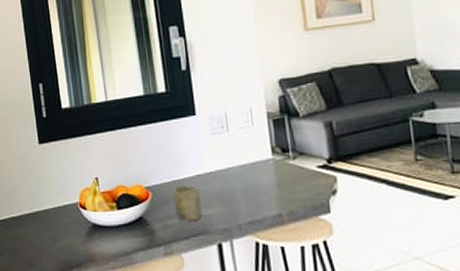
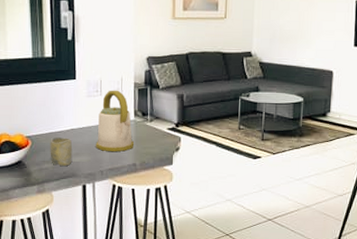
kettle: none [227,123,276,201] -> present [96,90,133,152]

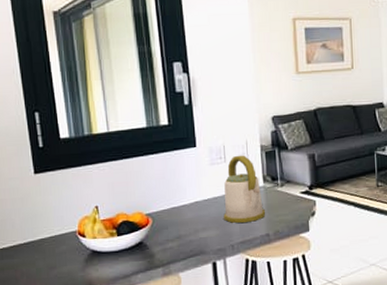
cup: present [50,137,73,166] -> none [173,212,199,244]

